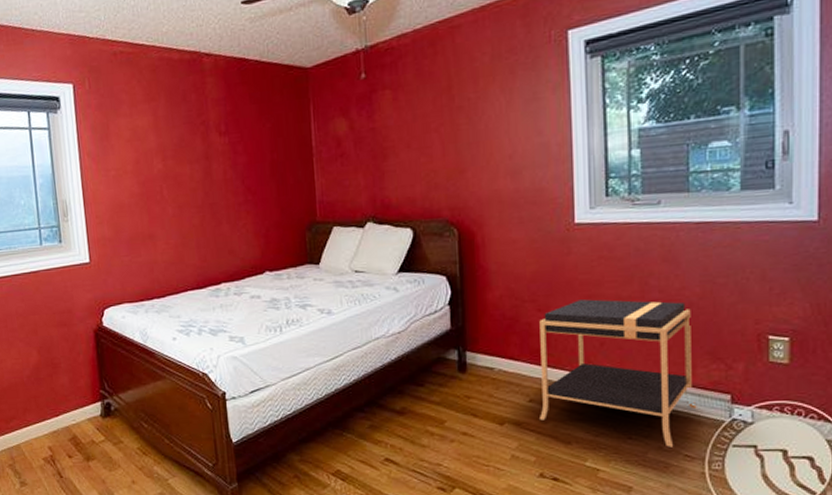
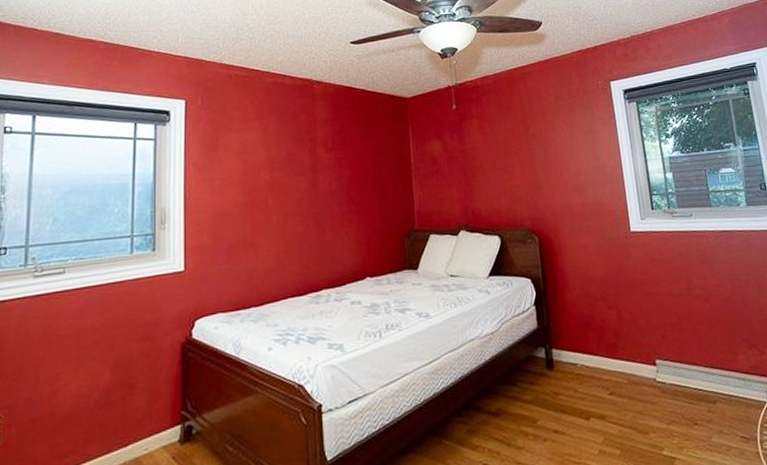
nightstand: present [539,299,697,447] -> none [611,296,744,430]

